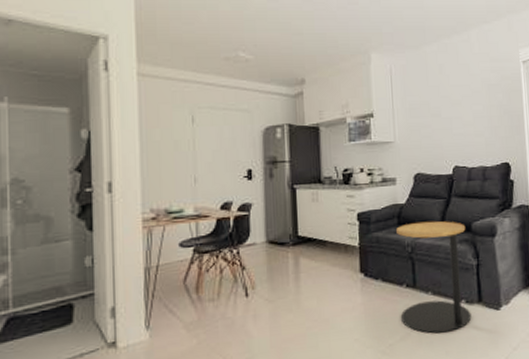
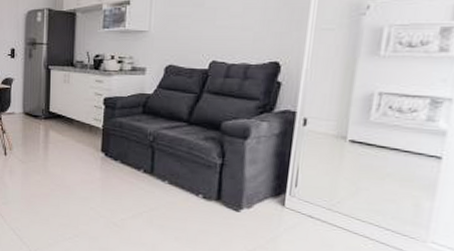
side table: present [396,221,472,334] -> none [135,113,215,221]

